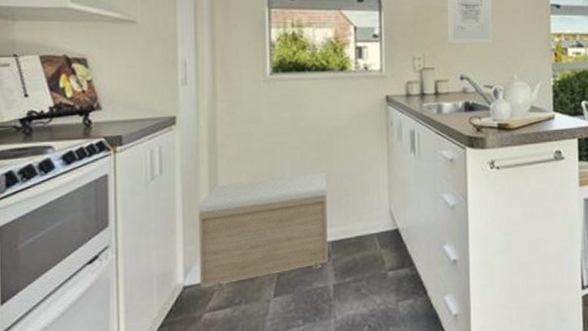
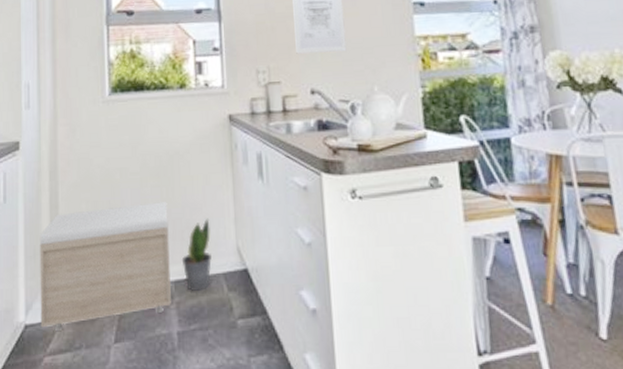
potted plant: none [338,186,366,250] -> present [181,218,212,292]

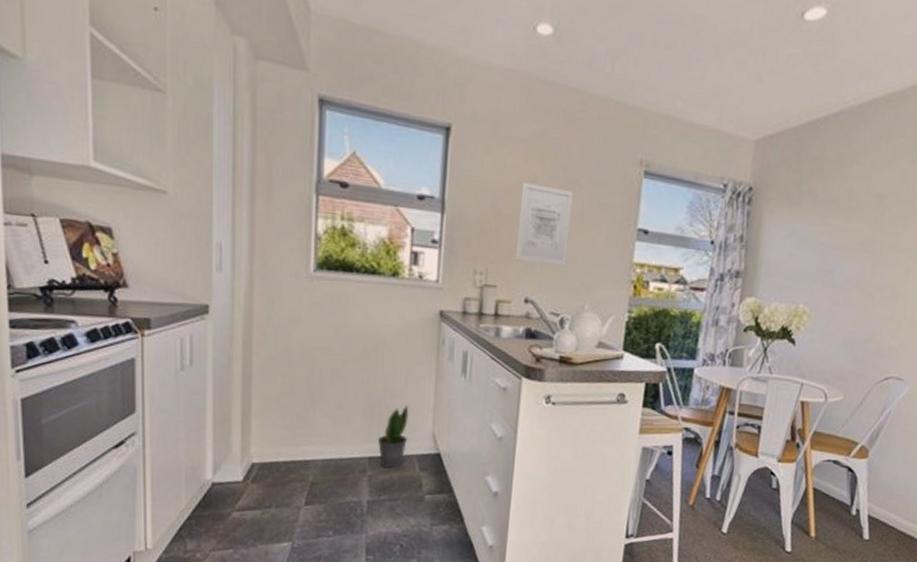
storage bench: present [39,202,171,330] -> none [229,383,368,490]

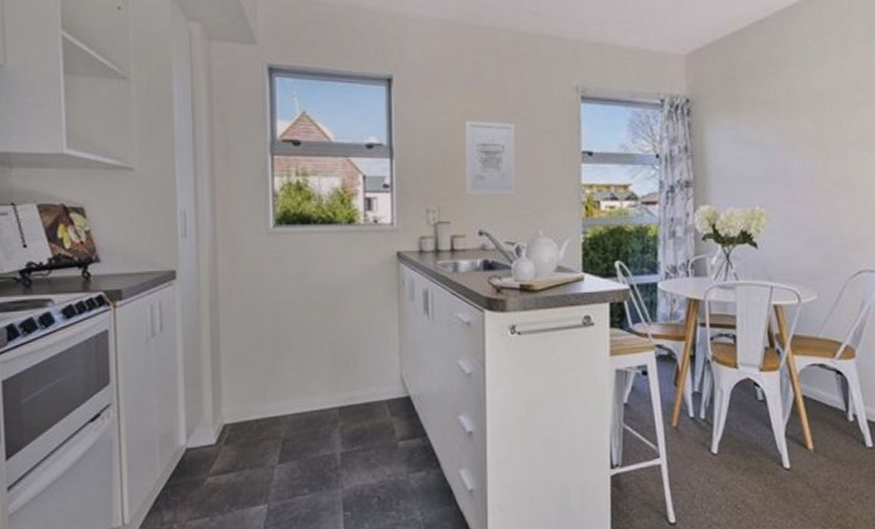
potted plant: present [377,405,409,469] -> none [346,350,376,417]

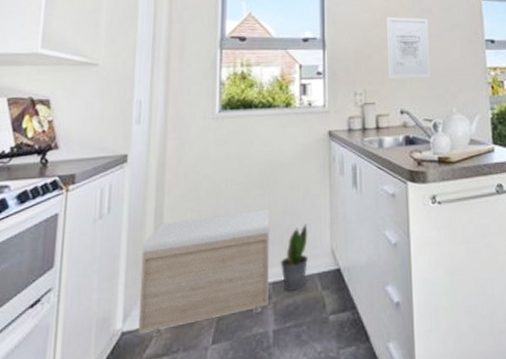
storage bench: none [200,334,335,453] -> present [138,209,269,336]
potted plant: none [346,350,376,417] -> present [280,224,308,292]

